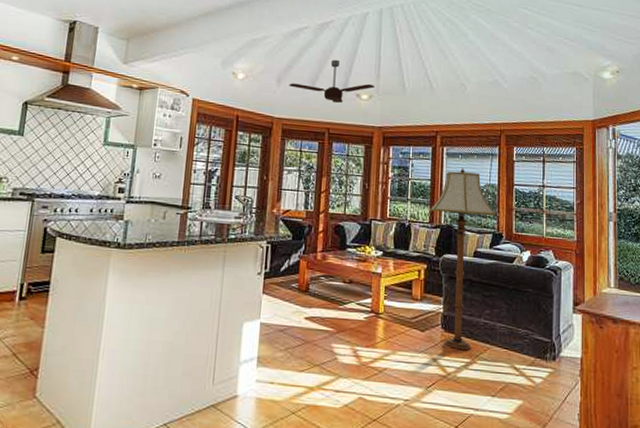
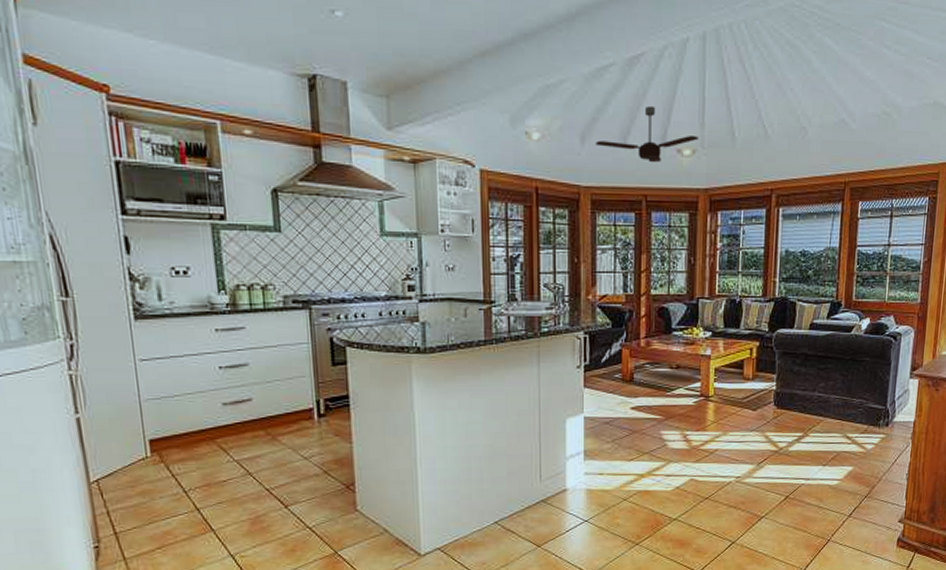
floor lamp: present [430,168,496,351] -> none [763,231,835,425]

